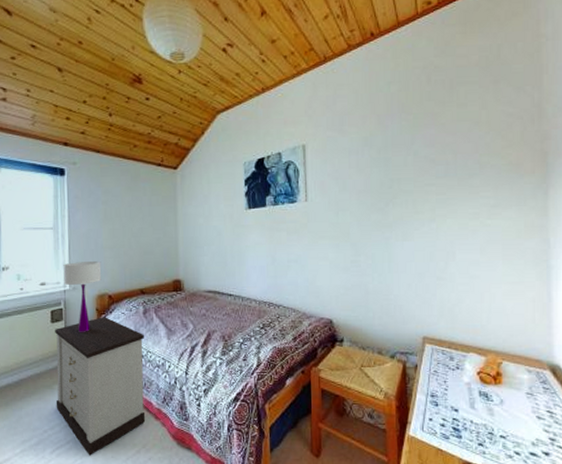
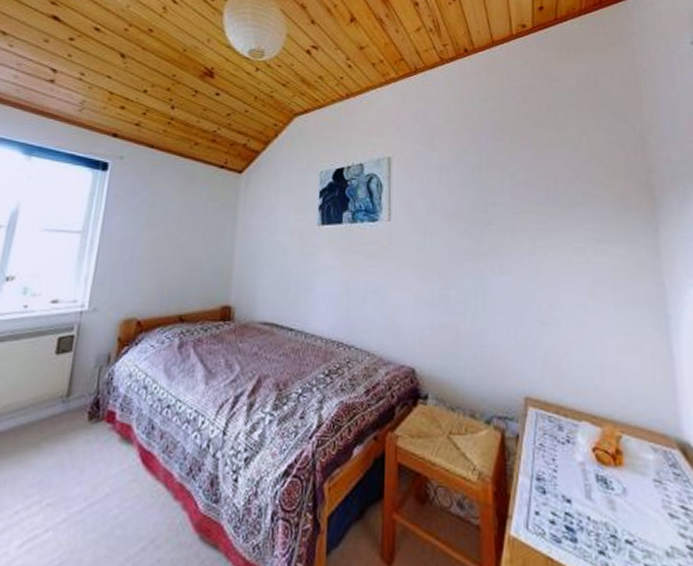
nightstand: present [55,317,145,456] -> none [39,349,175,553]
table lamp: present [63,261,102,332] -> none [82,276,135,369]

